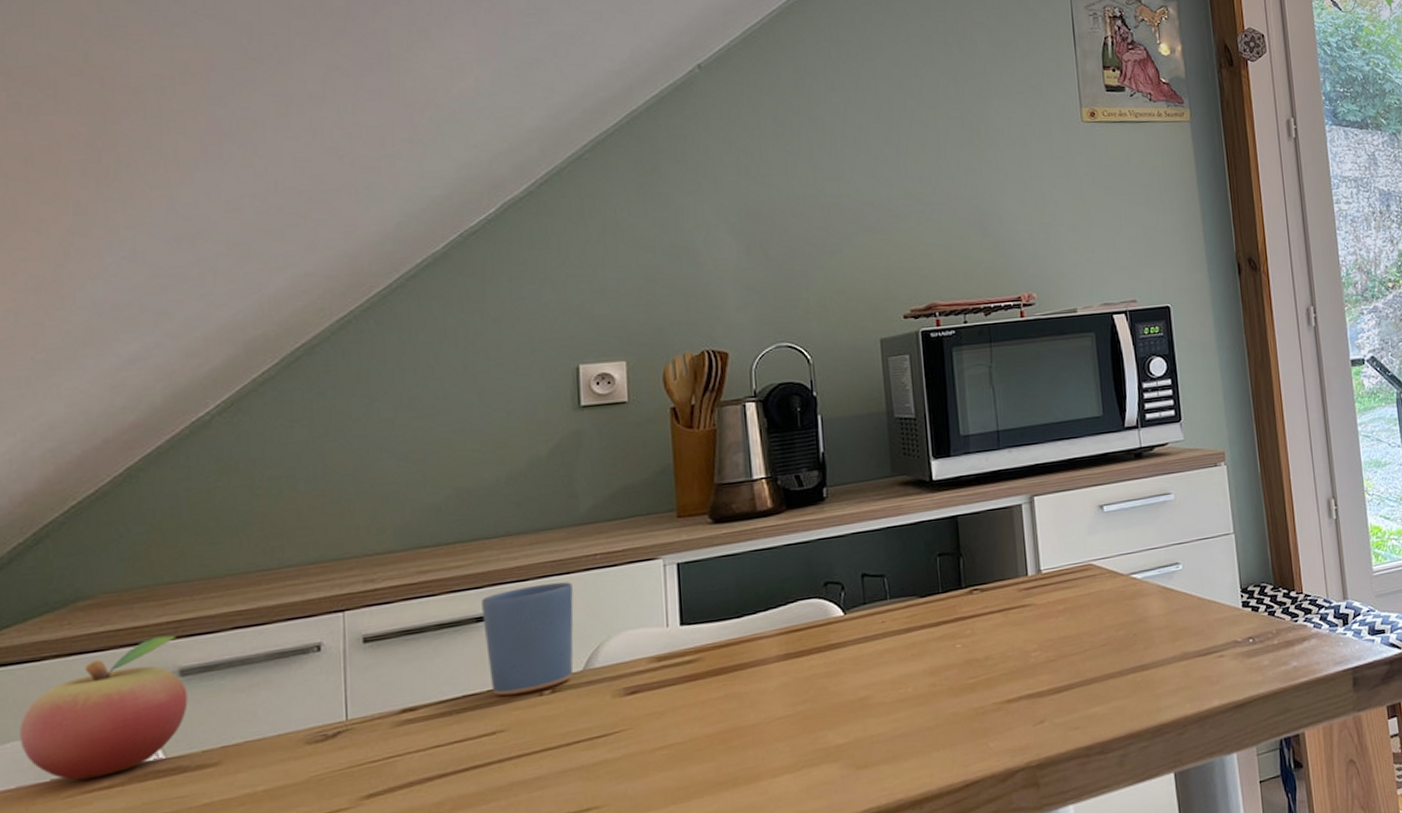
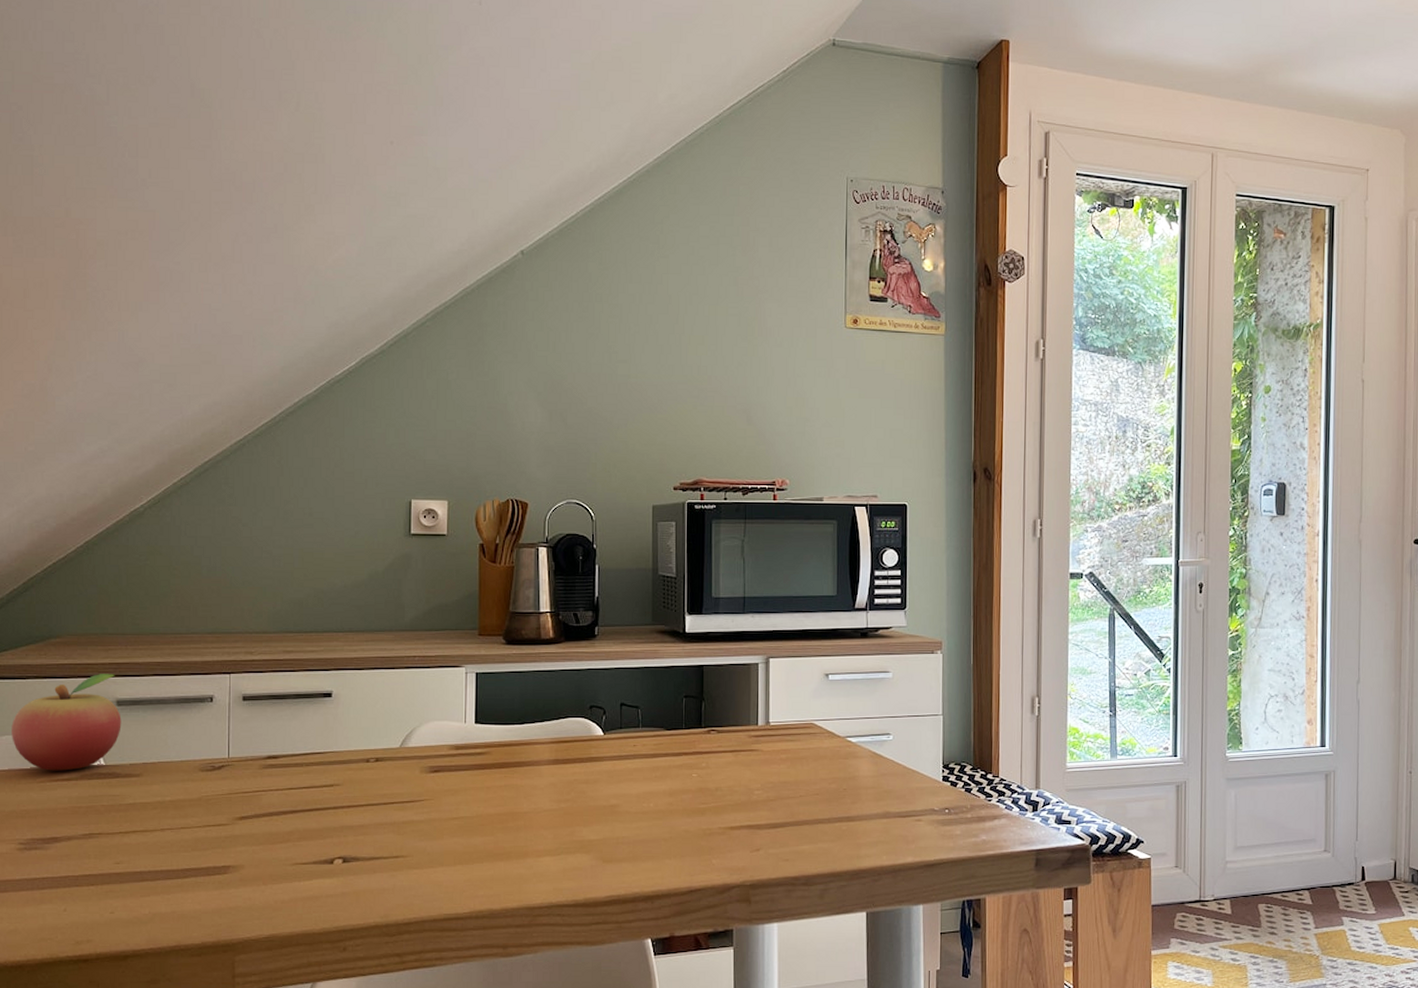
mug: present [482,582,574,696] -> none [329,674,396,758]

